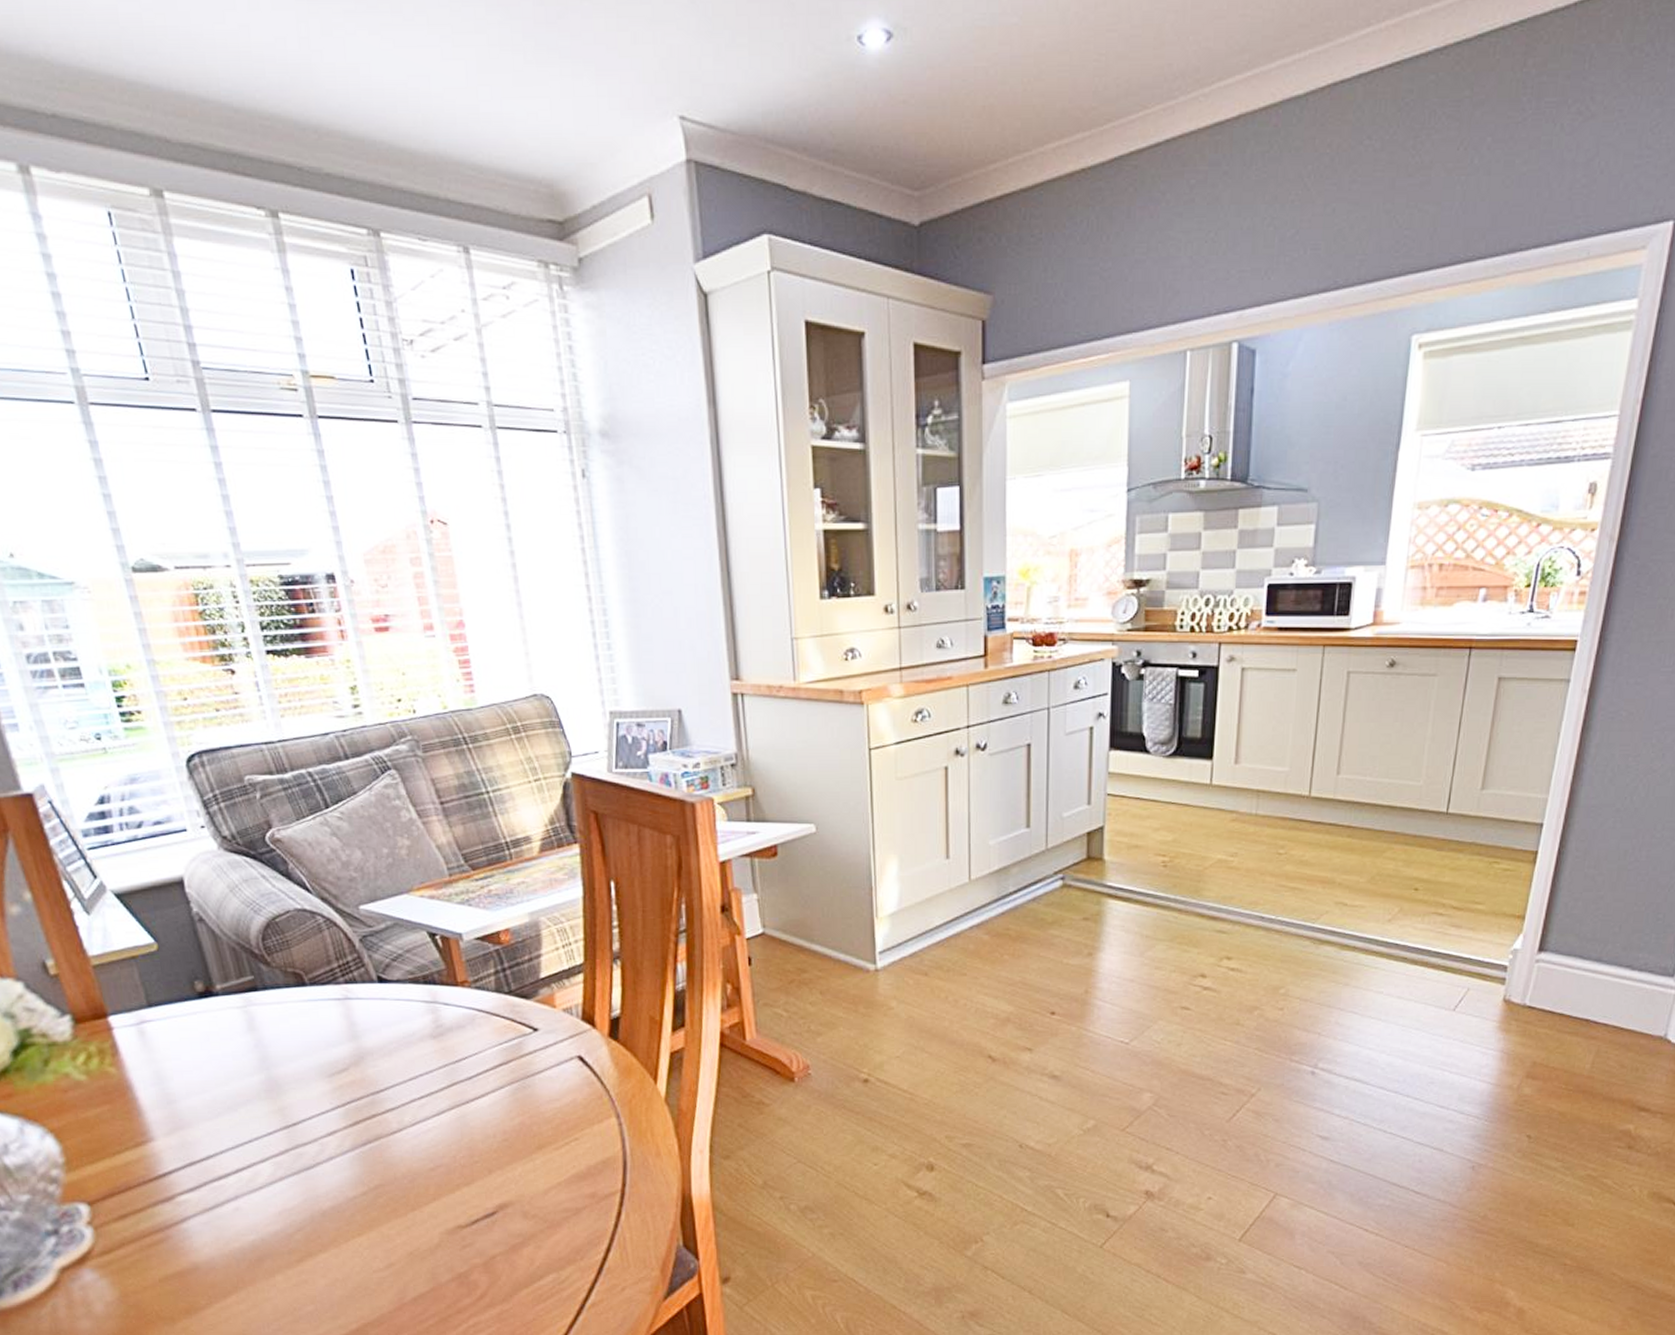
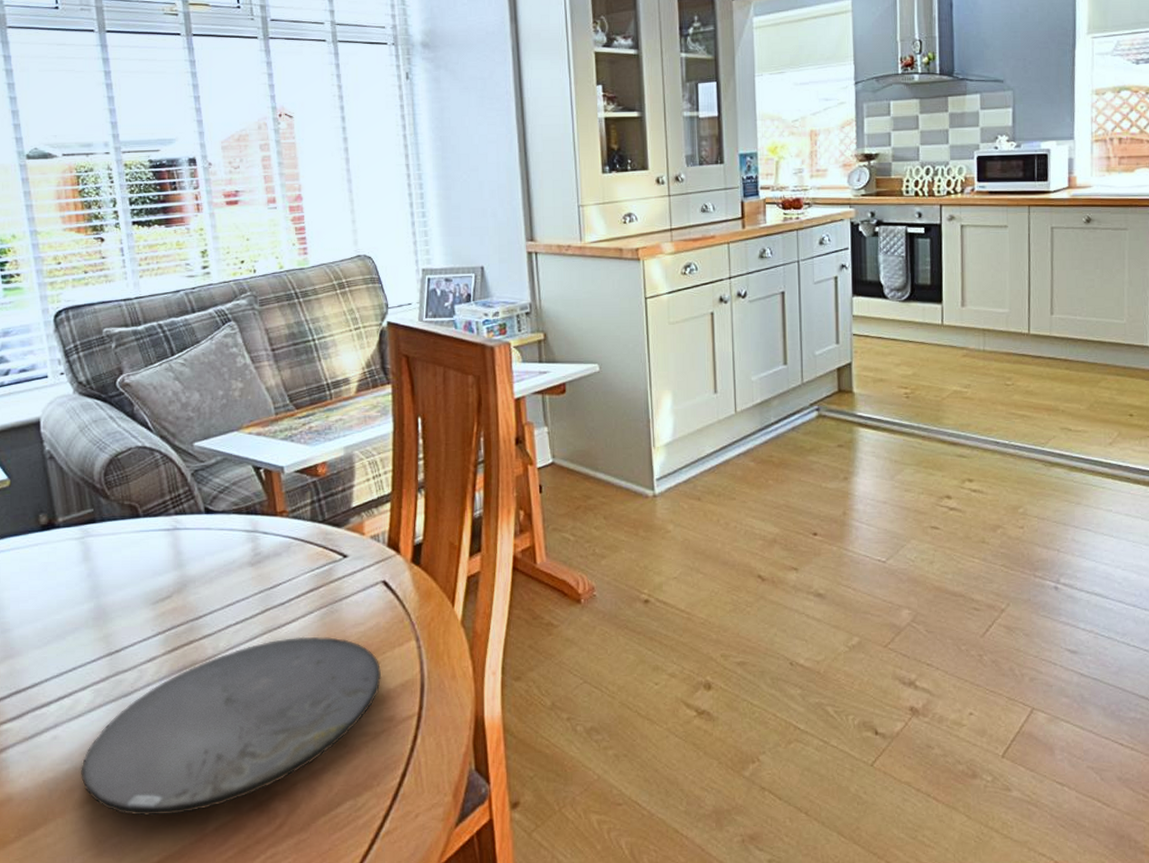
plate: none [266,1112,581,1285] -> present [80,636,382,816]

